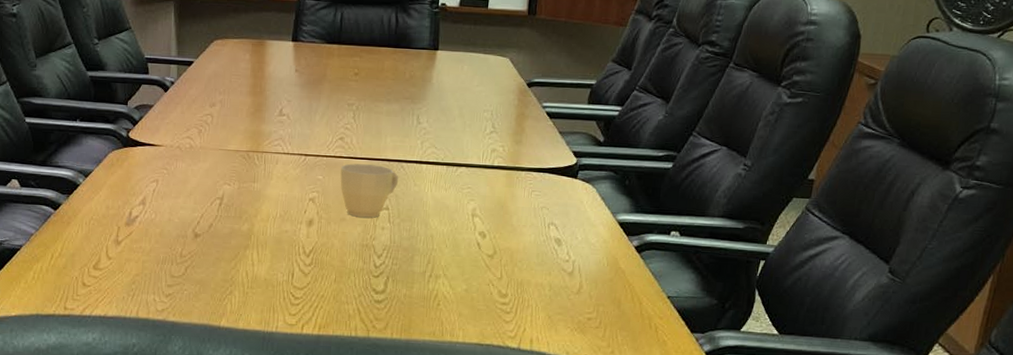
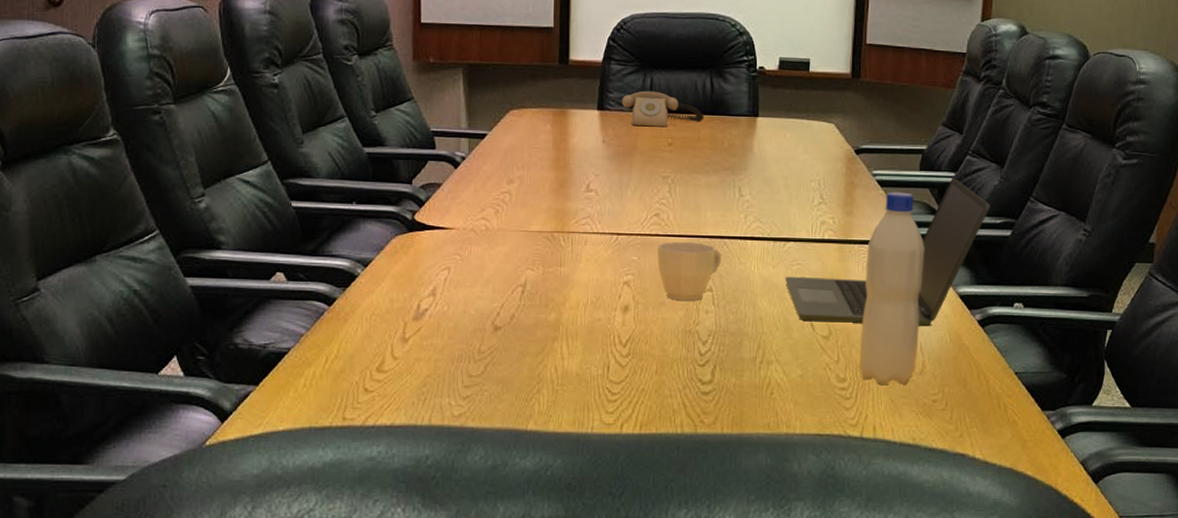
telephone: none [313,24,389,57] -> present [621,90,705,126]
laptop: none [455,112,654,249] -> present [784,178,990,326]
water bottle: none [520,123,589,303] -> present [859,192,925,386]

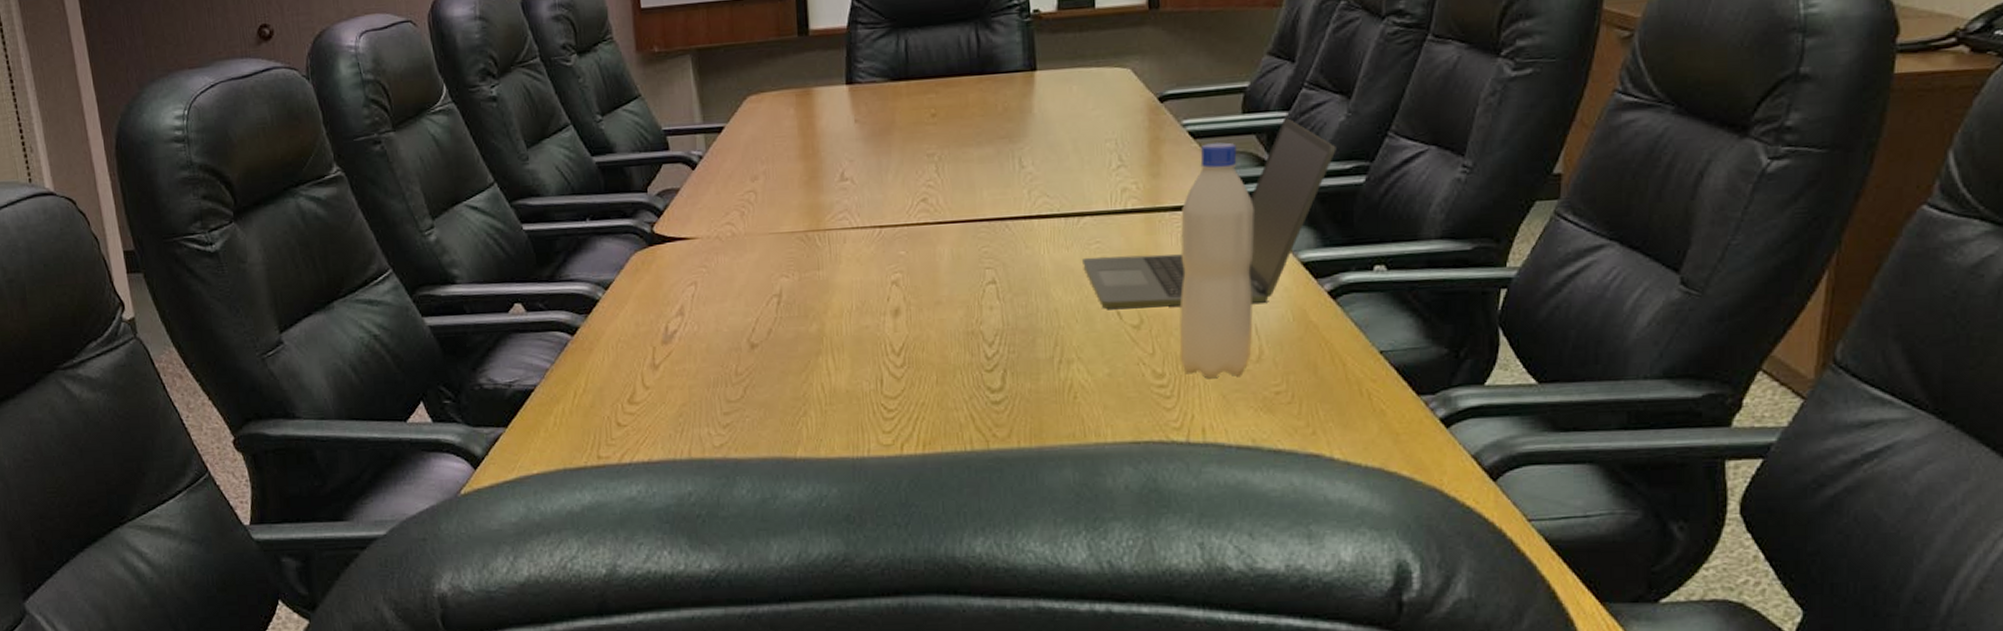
telephone: present [621,90,705,126] -> none [872,54,972,98]
cup: present [657,242,722,301] -> none [928,228,1005,298]

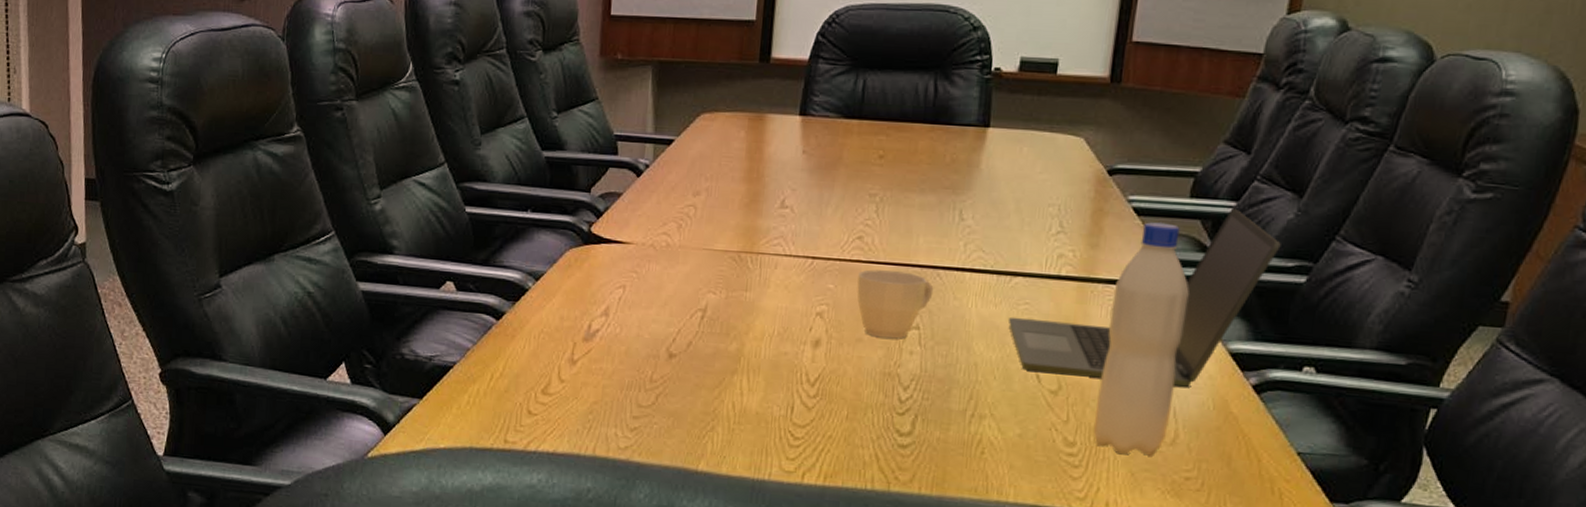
cup: none [928,228,1005,298] -> present [857,269,934,339]

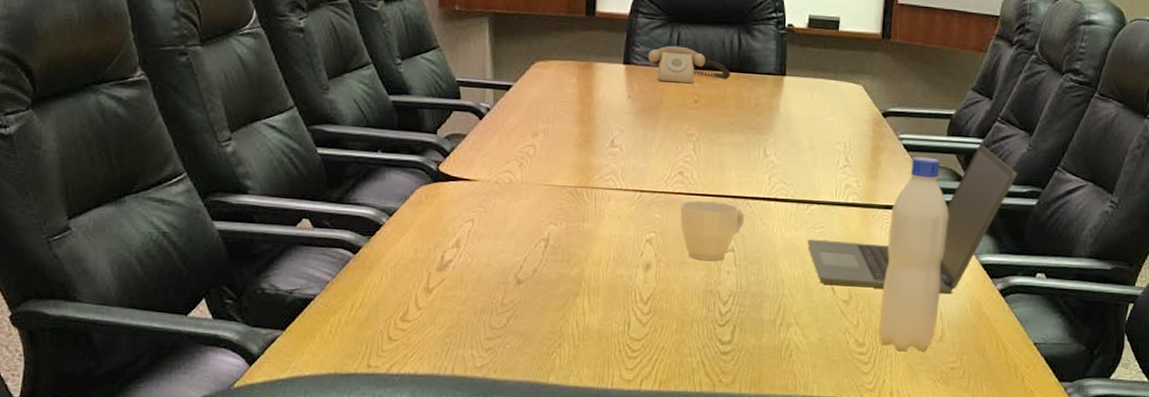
telephone: none [827,94,924,136] -> present [647,45,731,83]

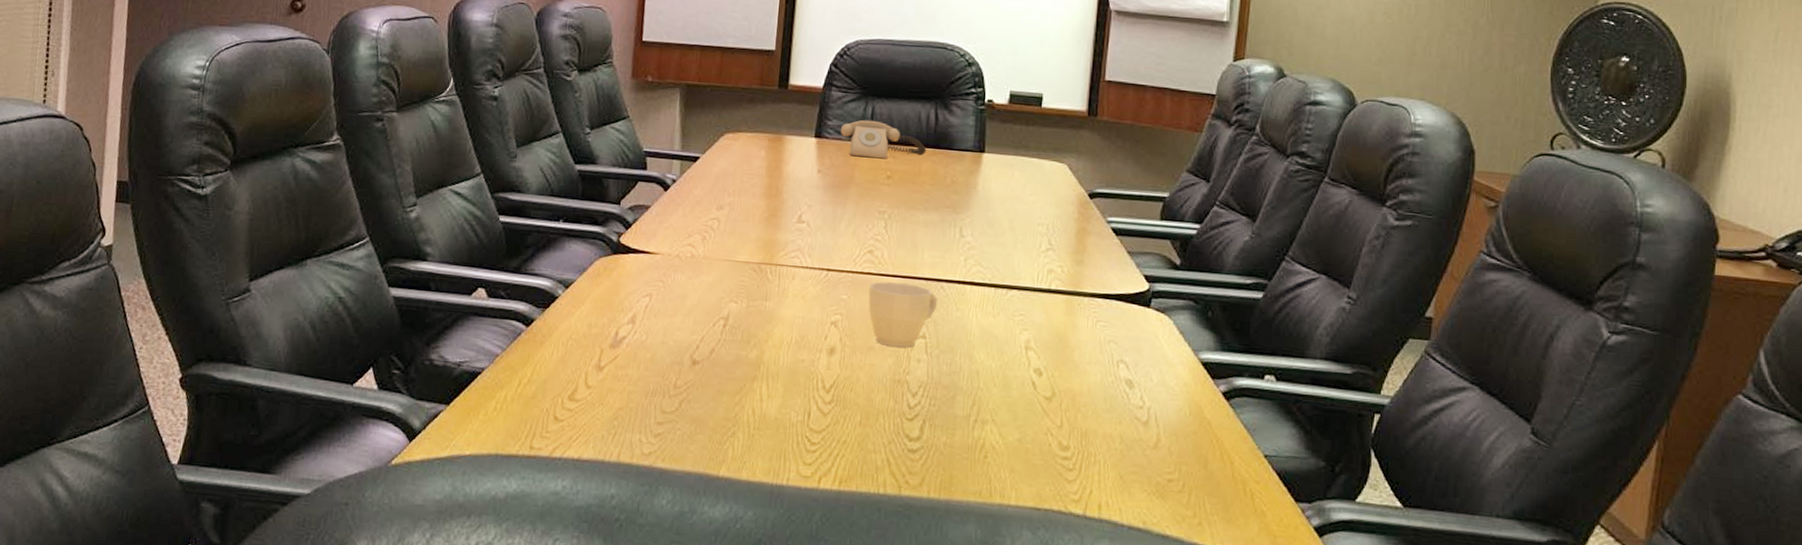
laptop: present [807,144,1017,293] -> none [1005,230,1240,394]
water bottle: present [878,156,949,352] -> none [1084,241,1164,459]

